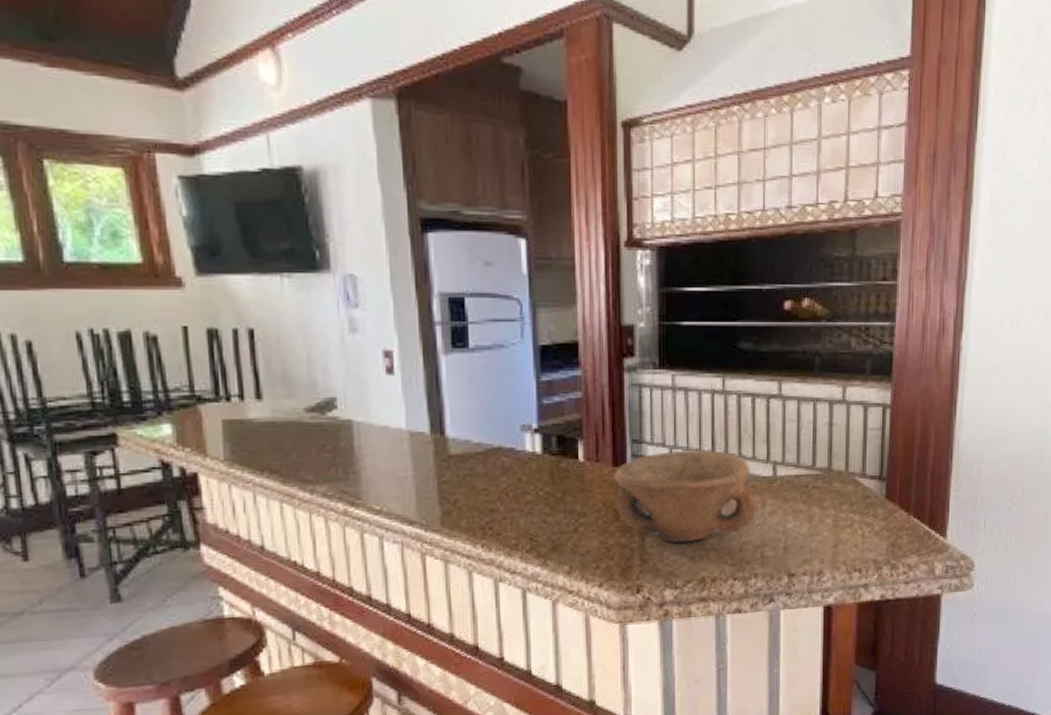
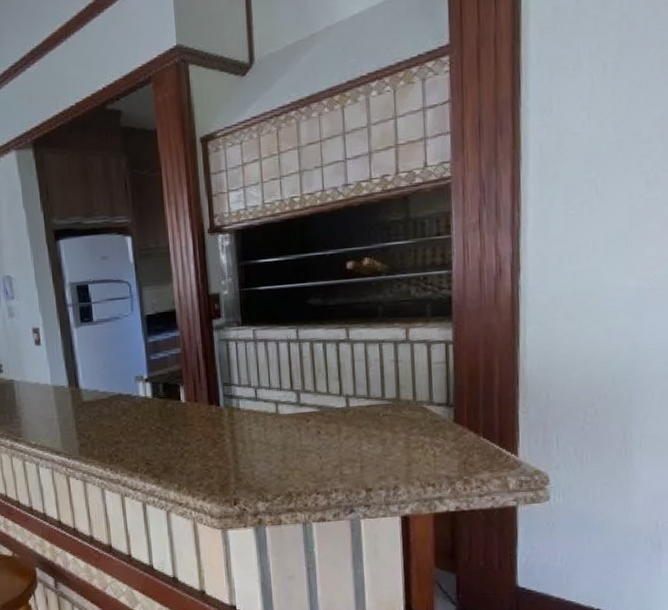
bowl: present [614,449,758,543] -> none [210,388,335,464]

